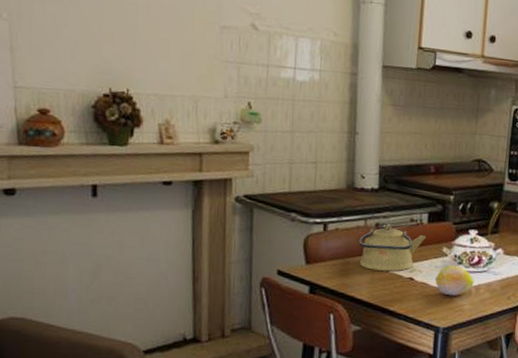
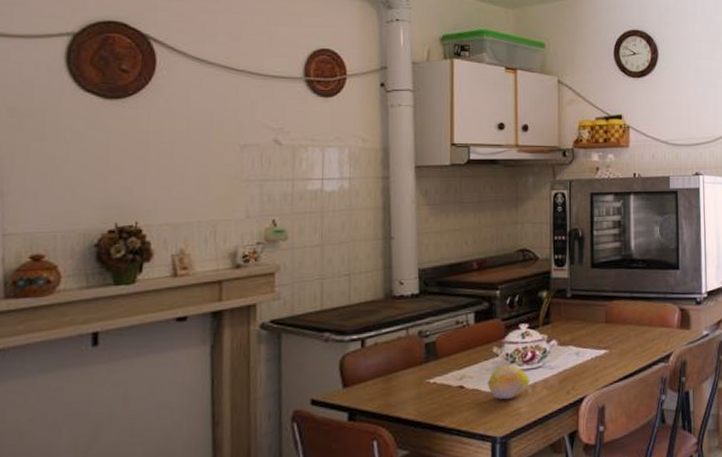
kettle: present [359,224,426,272] -> none [401,330,474,384]

